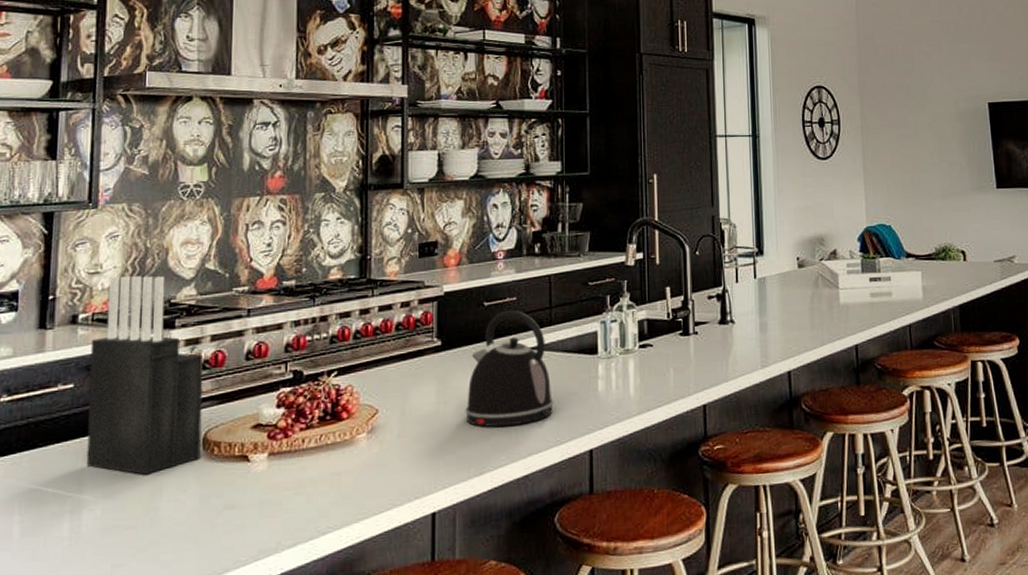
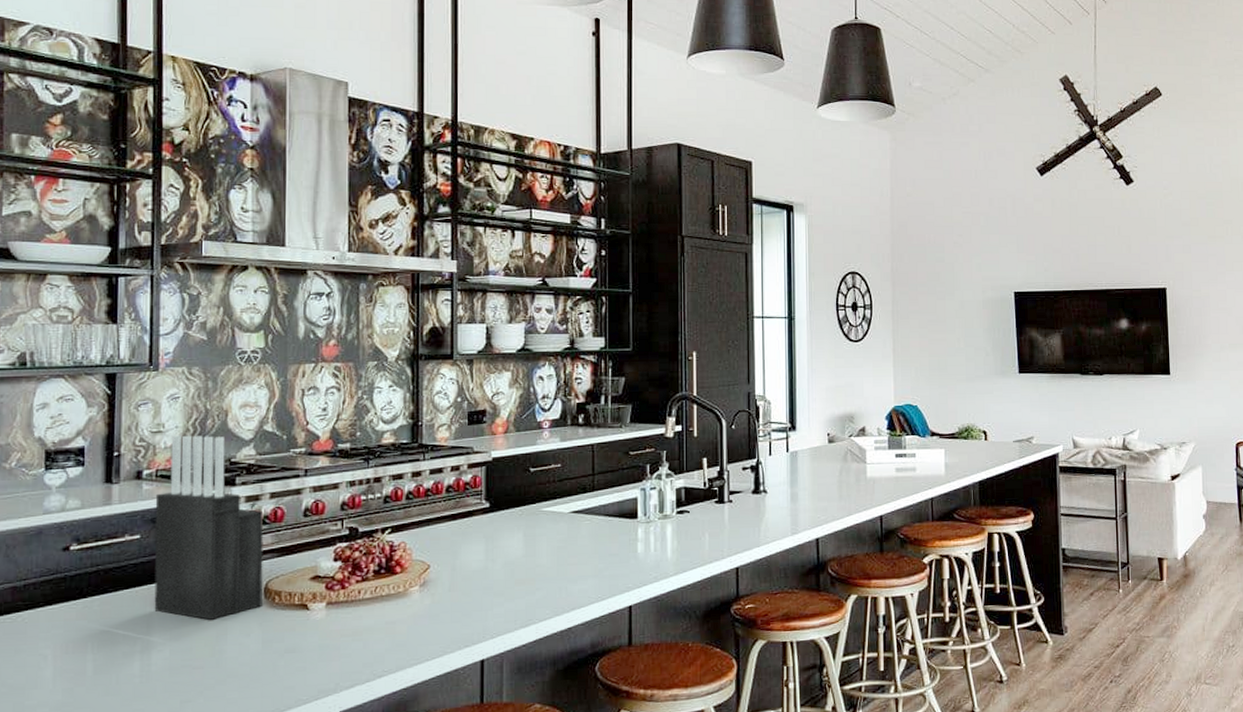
kettle: present [465,310,554,427] -> none [512,476,596,584]

